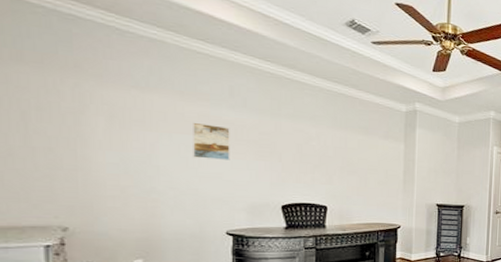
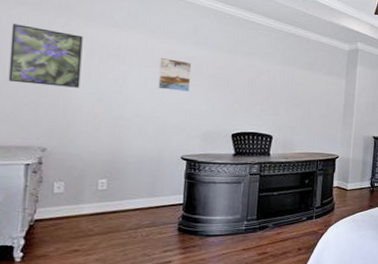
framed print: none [9,85,100,159] -> present [8,23,83,88]

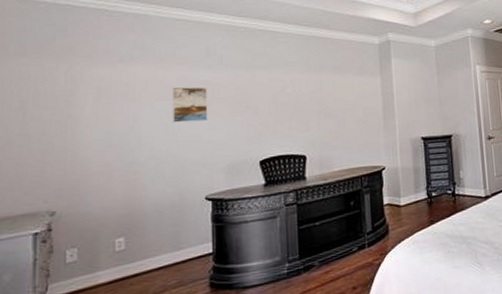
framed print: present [8,23,83,88] -> none [11,77,88,143]

